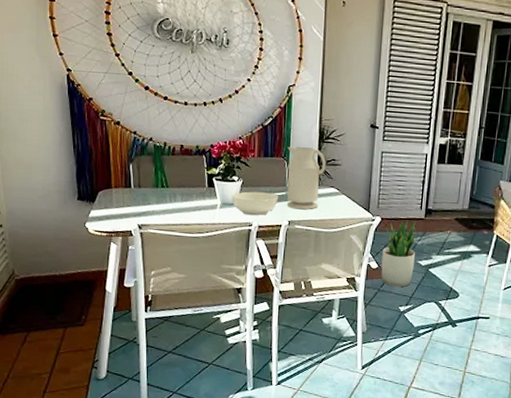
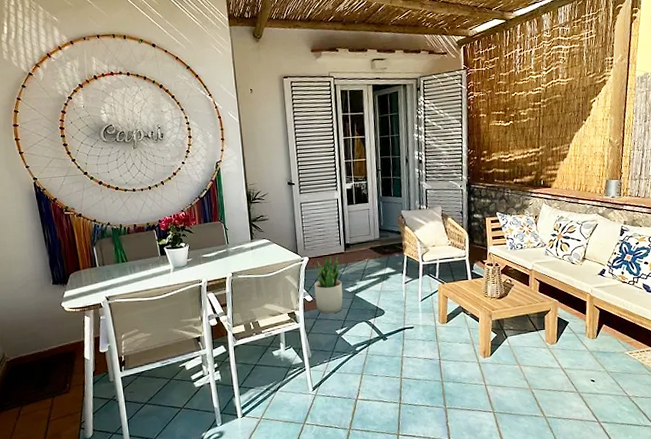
bowl: present [231,191,279,216] -> none [181,252,221,274]
water jug: present [287,146,326,210] -> none [222,209,256,262]

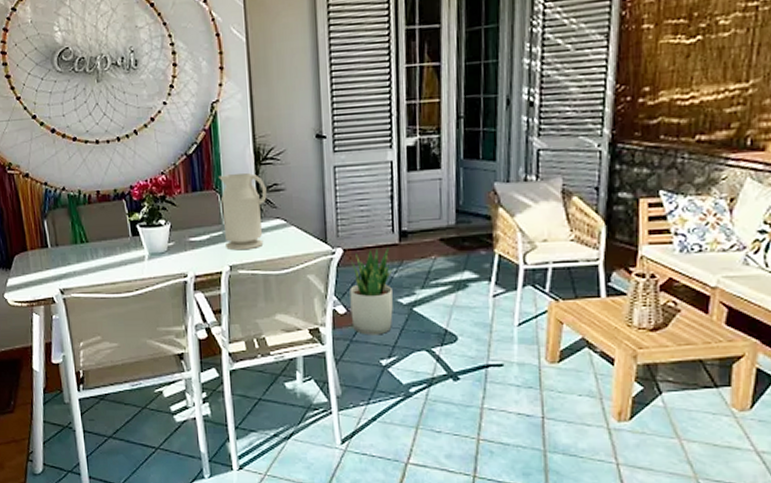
water jug: none [222,209,256,262] -> present [219,173,267,251]

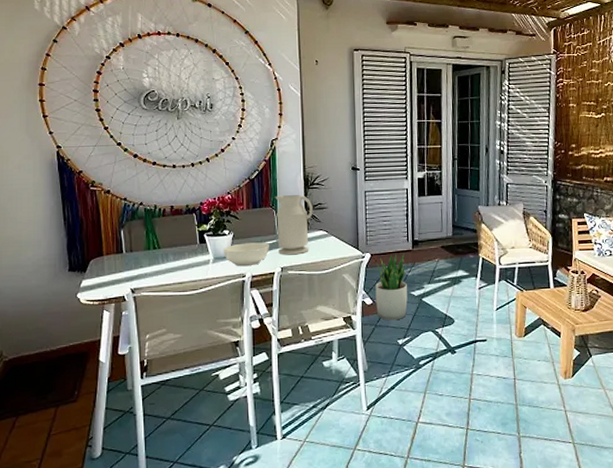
bowl: none [159,234,215,265] -> present [223,242,270,267]

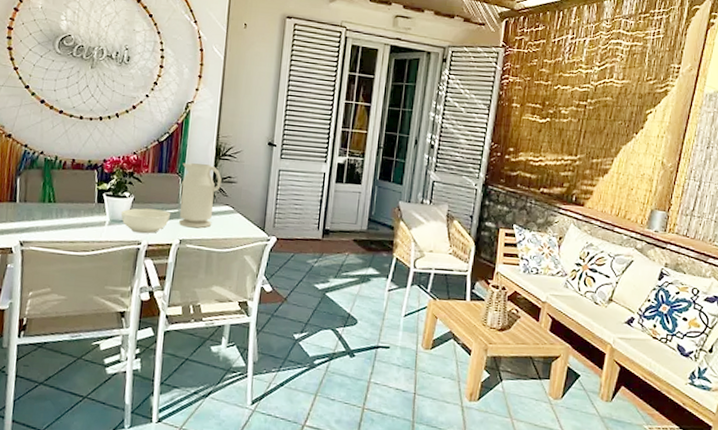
planter: present [375,253,408,321] -> none [275,240,314,313]

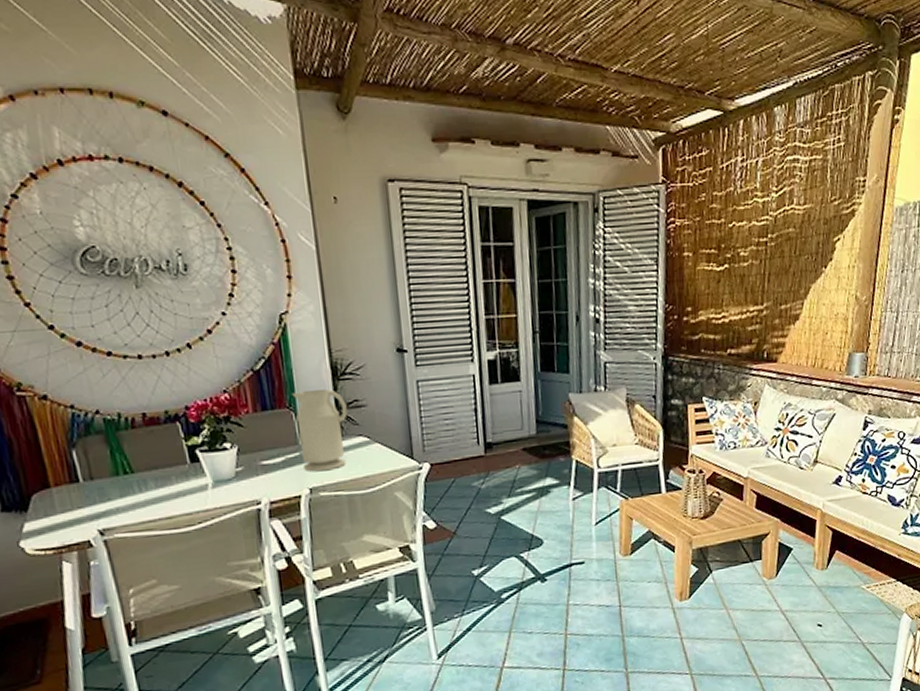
bowl: present [120,208,171,234] -> none [225,456,292,491]

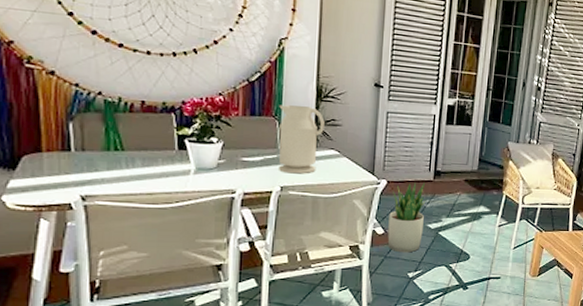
planter: none [439,459,483,548] -> present [387,182,426,253]

